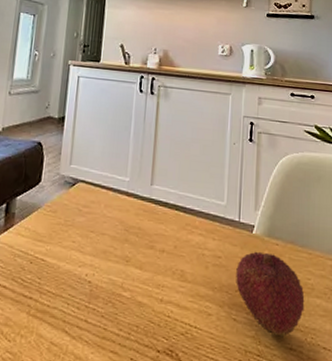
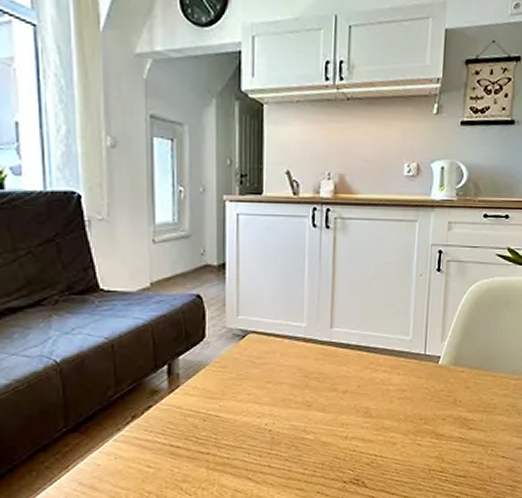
fruit: present [236,251,305,337] -> none [421,380,487,453]

